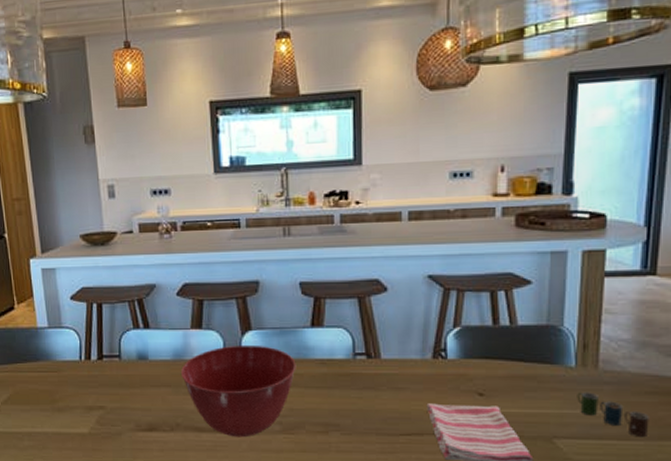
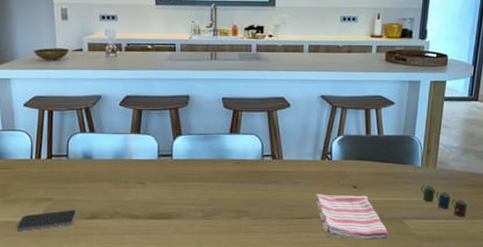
smartphone: none [66,419,133,444] -> present [16,209,77,231]
mixing bowl: present [181,344,296,438] -> none [121,147,217,223]

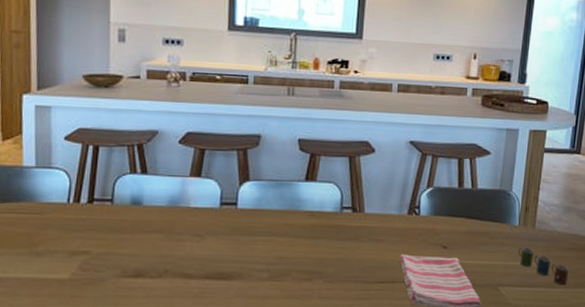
smartphone: present [16,209,77,231] -> none [42,265,119,291]

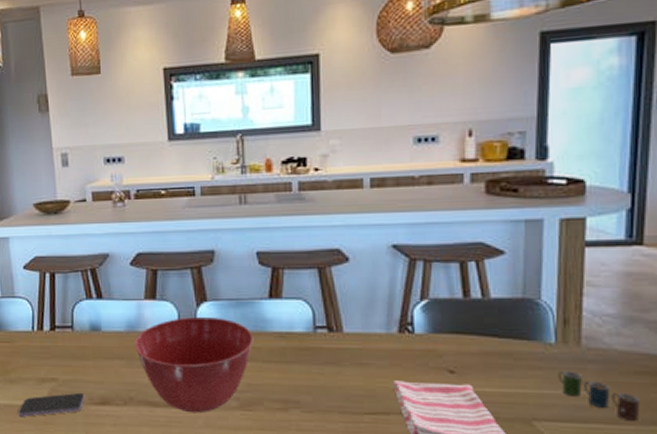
smartphone: none [42,265,119,291] -> present [18,392,85,417]
mixing bowl: none [175,194,289,284] -> present [135,316,254,413]

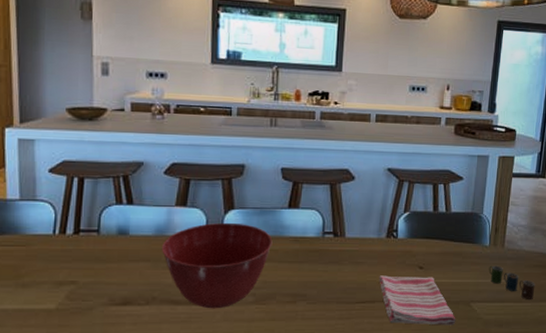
smartphone: present [18,392,85,417] -> none [29,294,106,321]

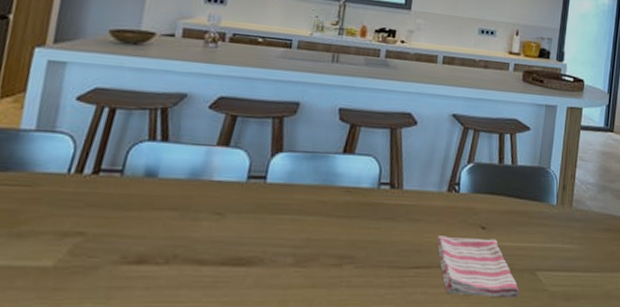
mixing bowl: present [162,222,273,309] -> none [193,167,322,272]
cup: present [489,265,535,300] -> none [556,227,605,270]

